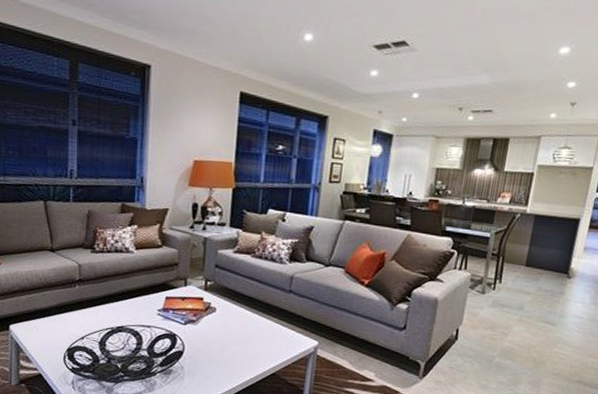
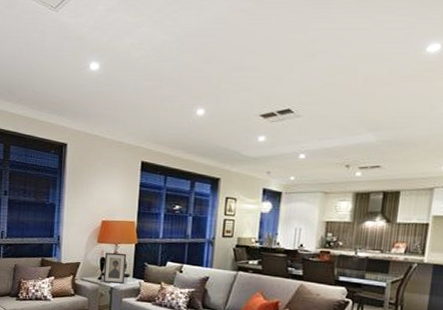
picture frame: none [195,197,223,233] -> present [103,252,127,284]

